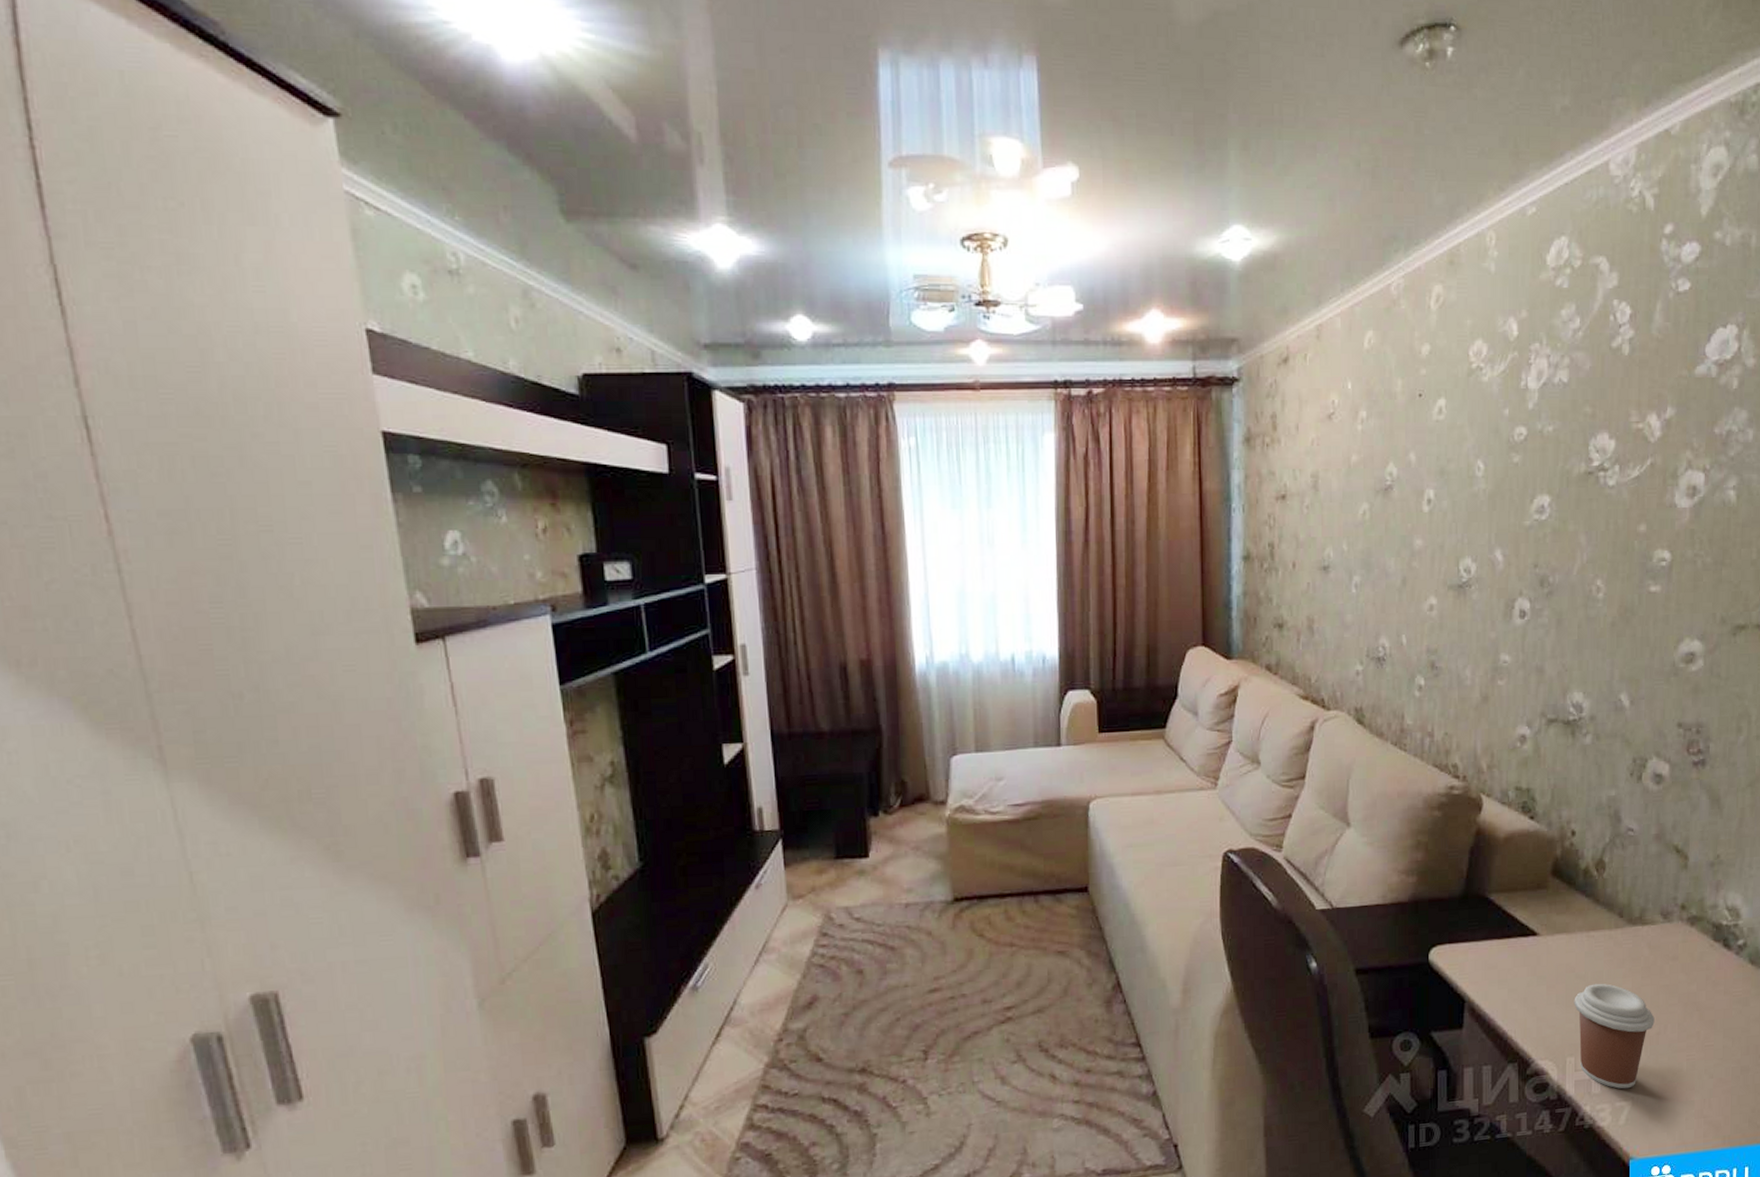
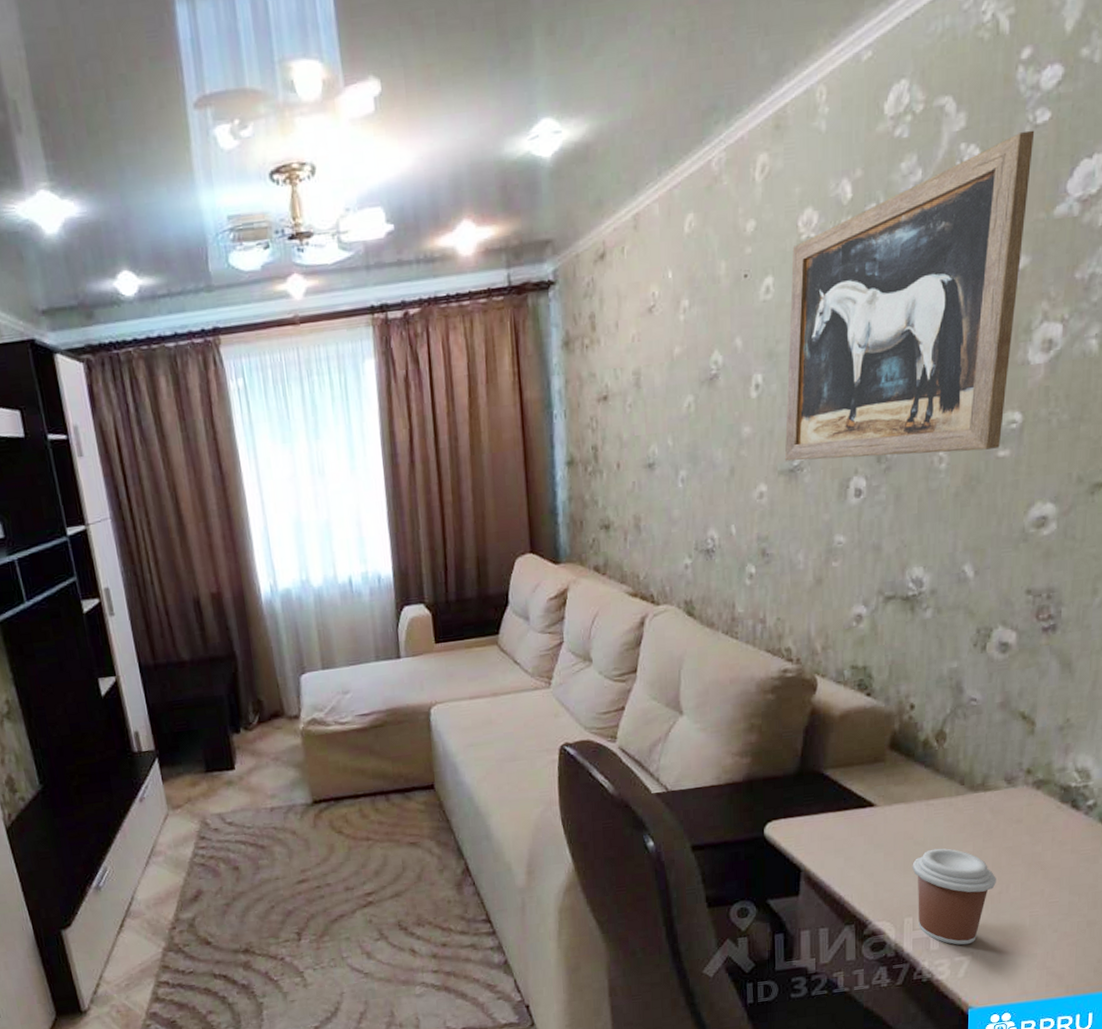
wall art: none [1454,296,1677,584] -> present [784,130,1035,461]

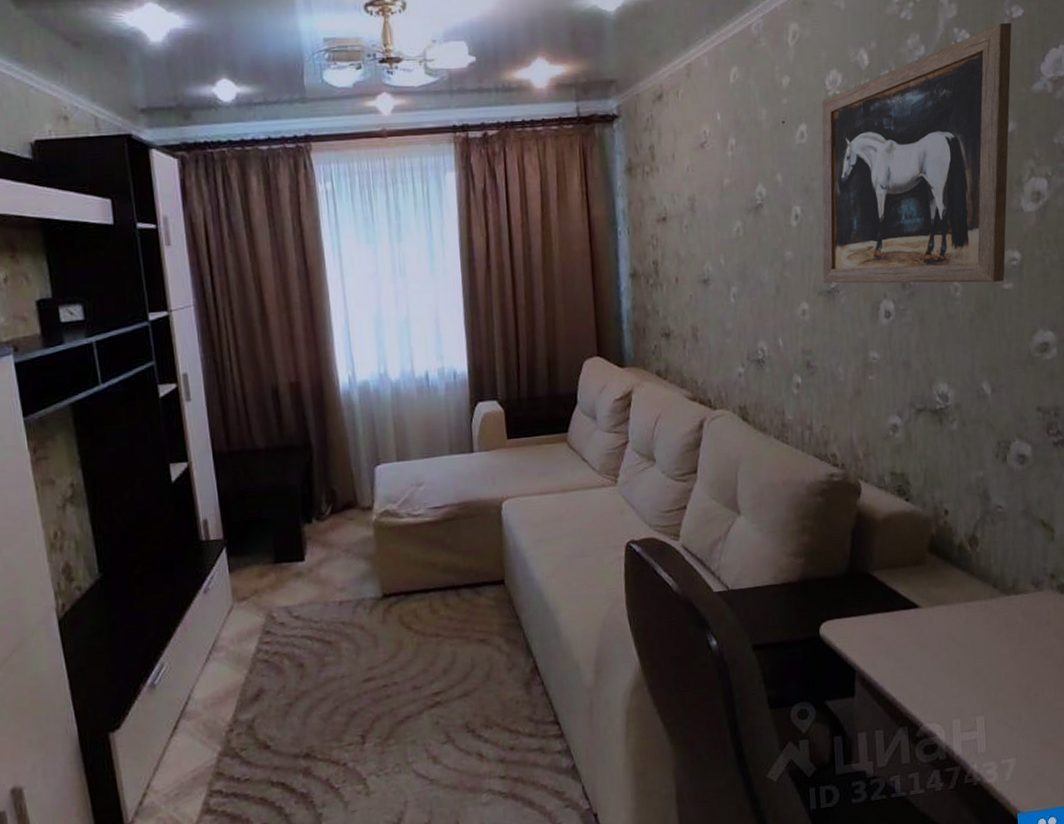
coffee cup: present [912,848,996,945] -> none [956,649,1033,747]

